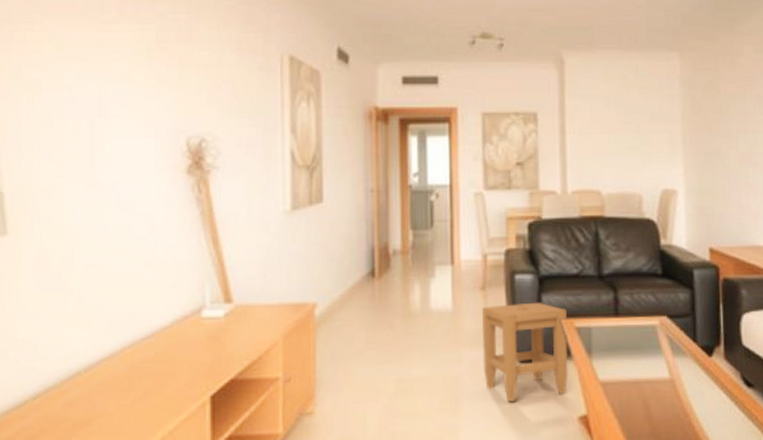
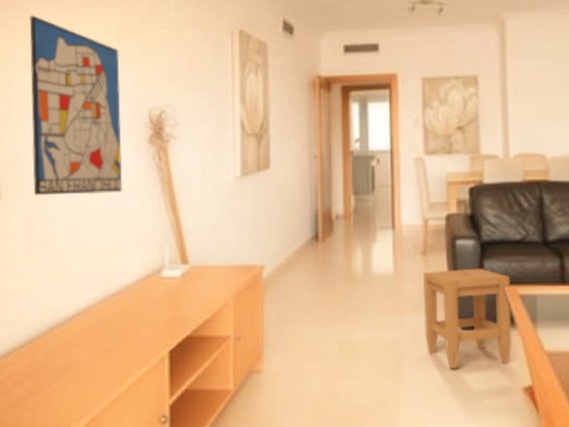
wall art: none [42,28,156,230] -> present [29,15,123,196]

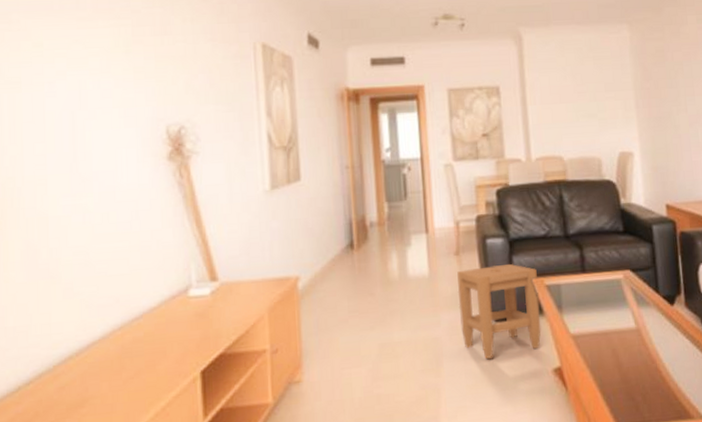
wall art: present [29,15,123,196] -> none [20,27,140,221]

